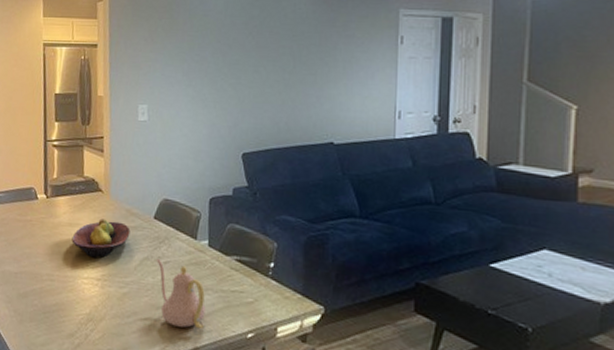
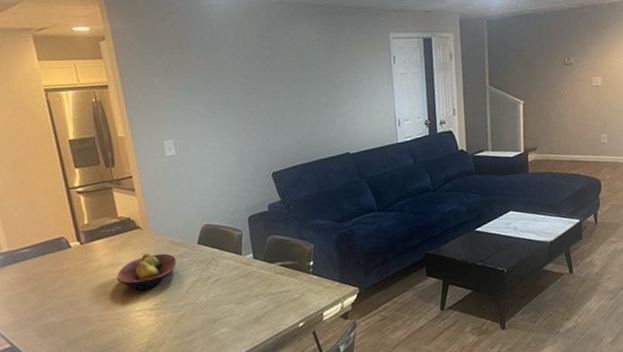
teapot: present [157,259,205,330] -> none [207,279,260,333]

